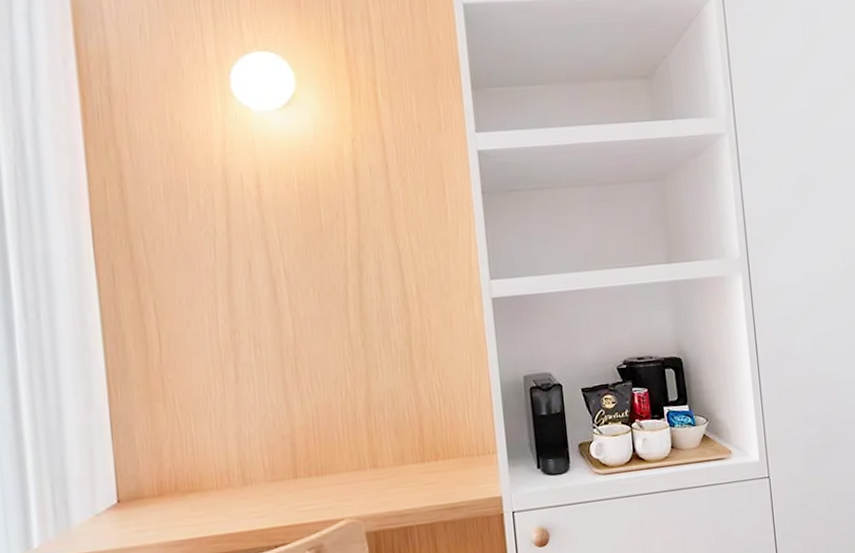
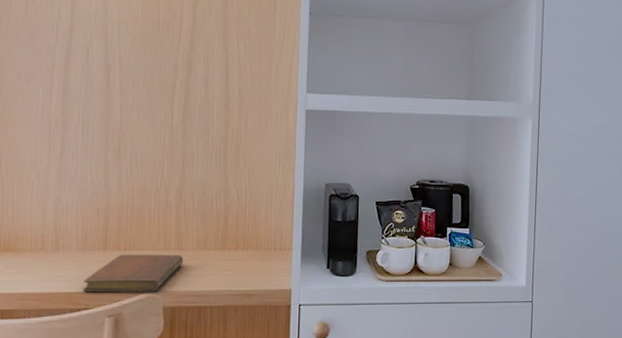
notebook: none [276,473,382,527] -> present [83,254,184,293]

